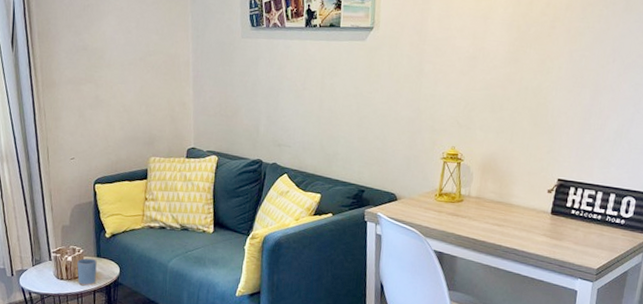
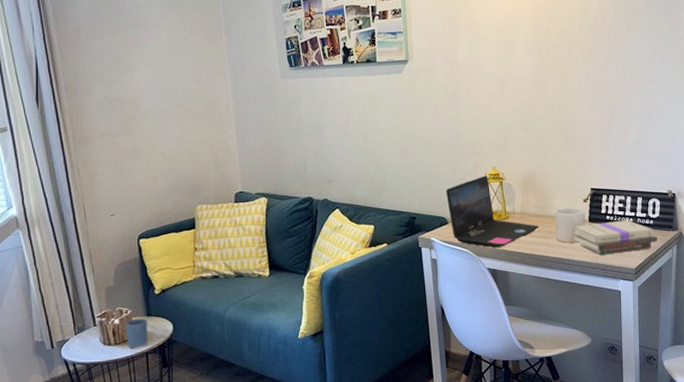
laptop: none [398,155,496,230] -> present [445,176,540,247]
mug: none [511,196,549,235] -> present [554,207,586,243]
books: none [531,216,627,251] -> present [573,220,657,255]

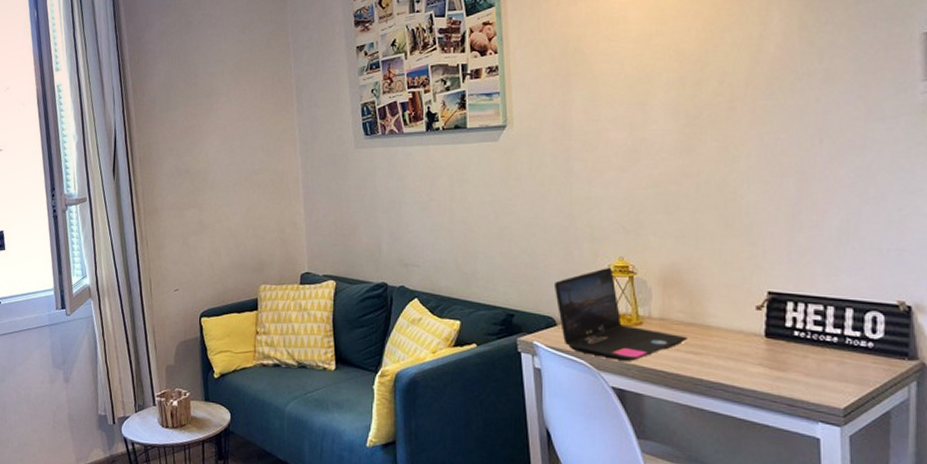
mug: present [126,318,147,348] -> none [183,402,205,435]
mug: present [554,207,586,243] -> none [710,315,760,365]
books: present [573,220,657,255] -> none [741,338,882,386]

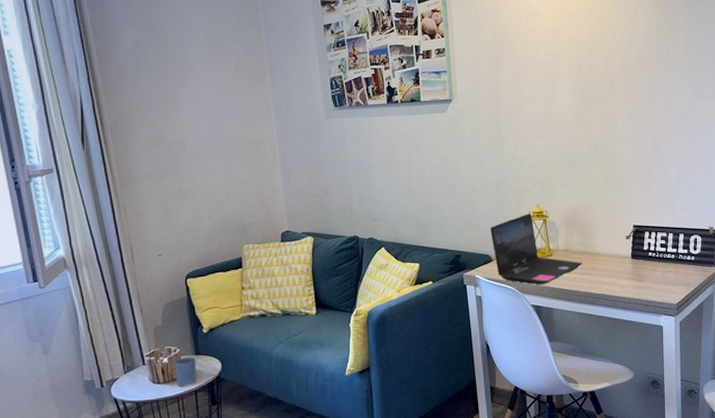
mug: none [183,402,205,435] -> present [174,357,196,386]

